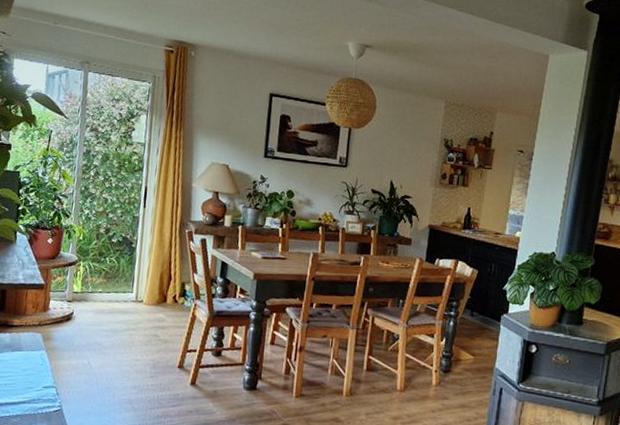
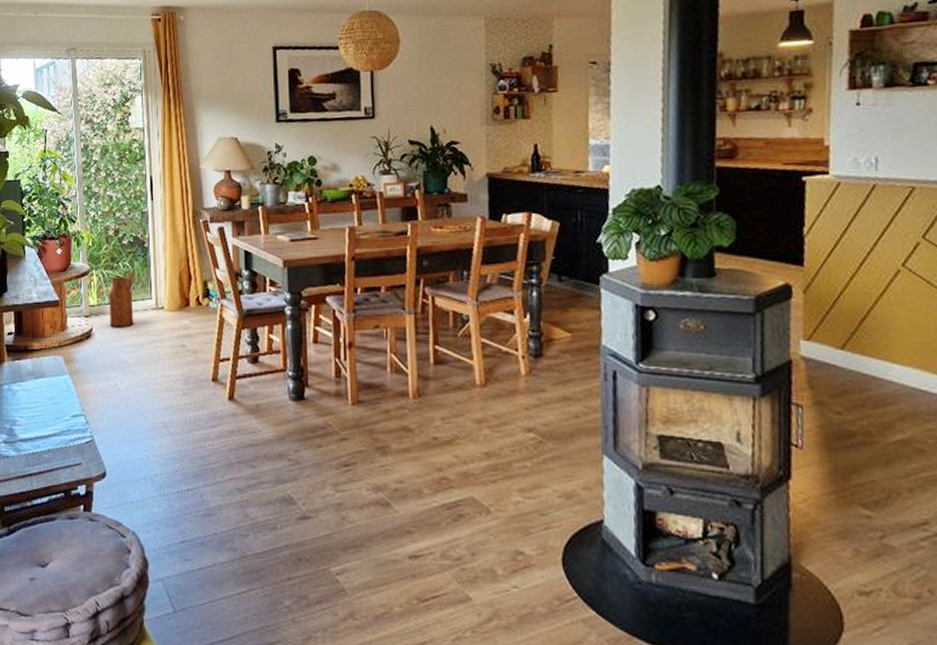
watering can: none [91,266,119,315] -> present [109,271,134,328]

